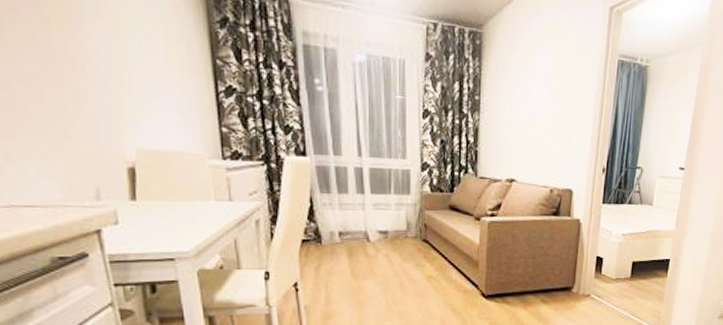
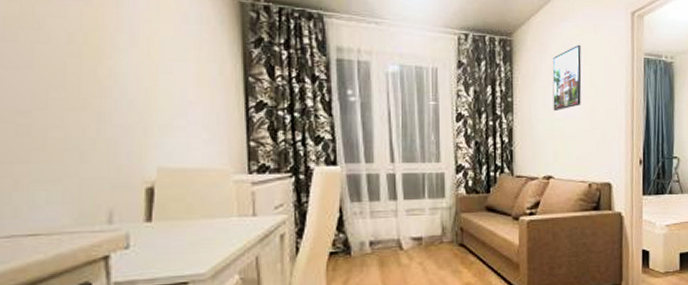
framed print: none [520,41,554,113] -> present [552,44,582,112]

